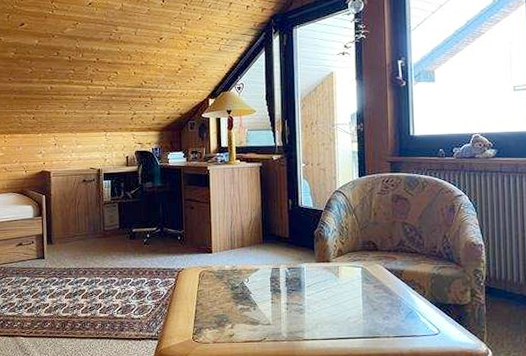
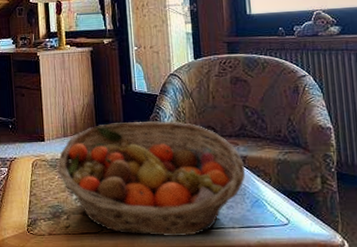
fruit basket: none [224,235,402,346] -> present [58,120,246,237]

